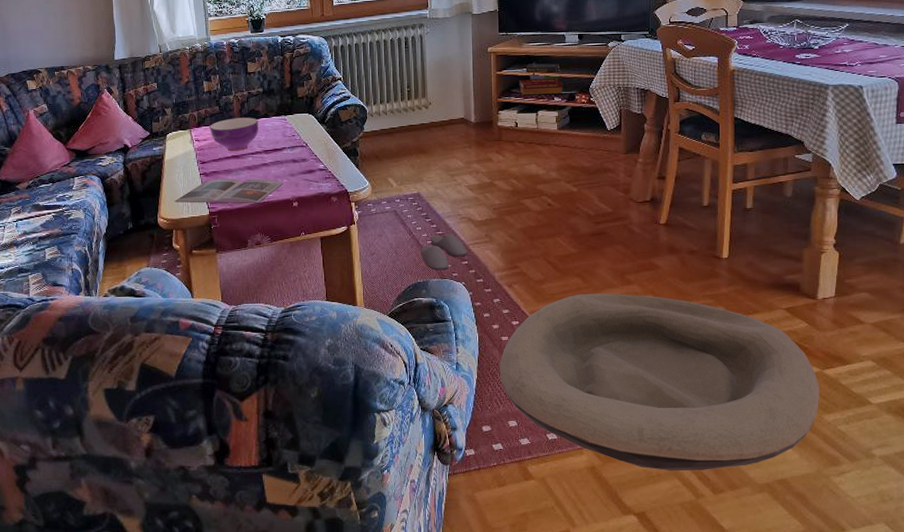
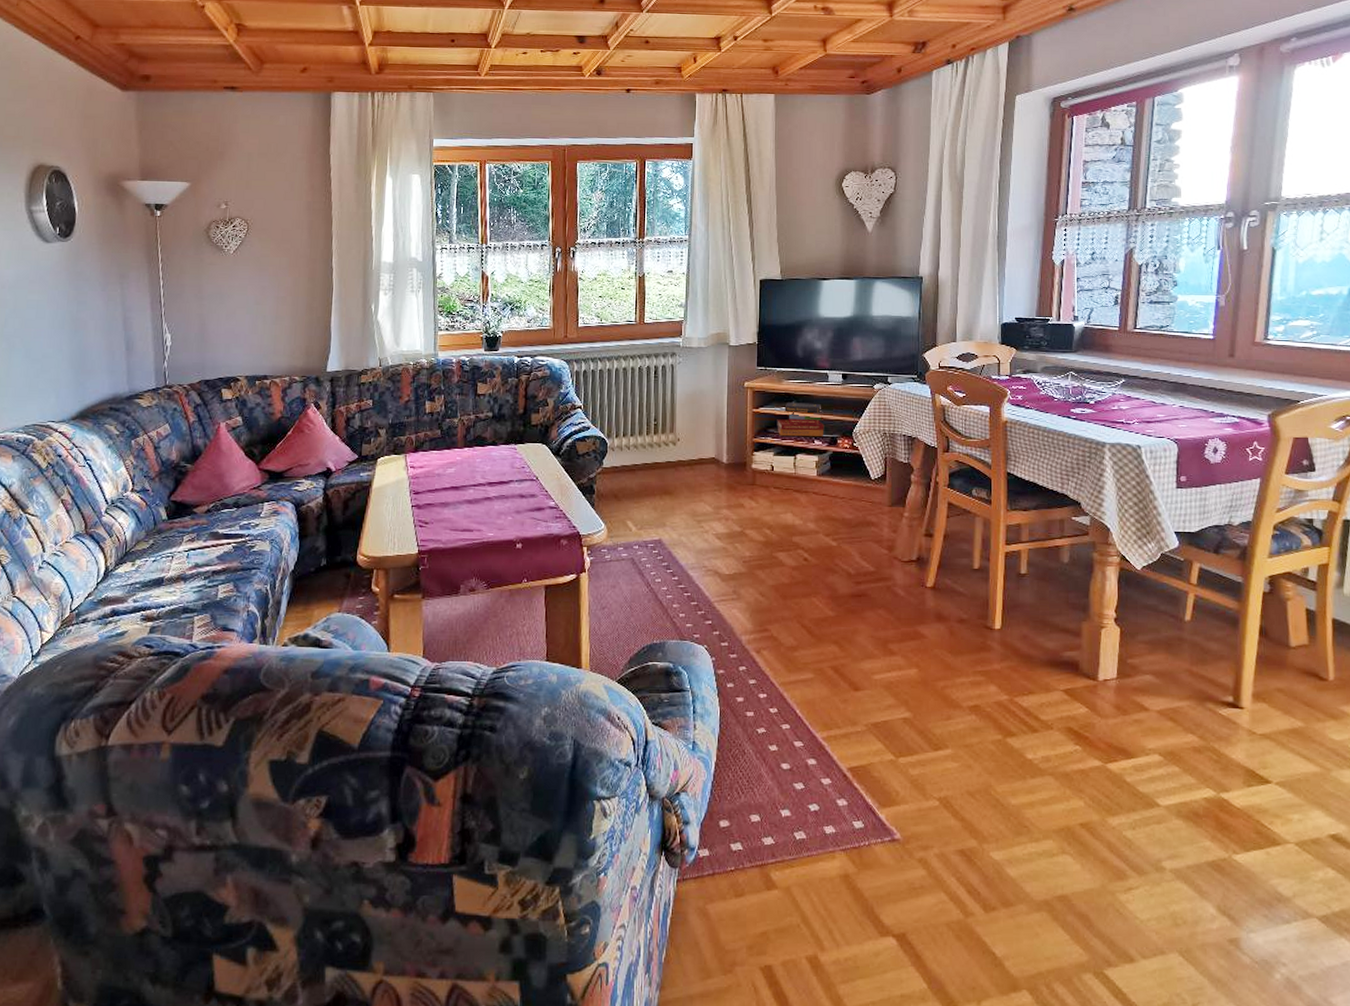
magazine: present [175,178,284,204] -> none [380,512,508,544]
bowl: present [210,117,259,152] -> none [428,444,485,483]
slippers: present [421,233,467,271] -> none [659,587,712,631]
dog bed: present [500,293,820,471] -> none [743,664,1103,882]

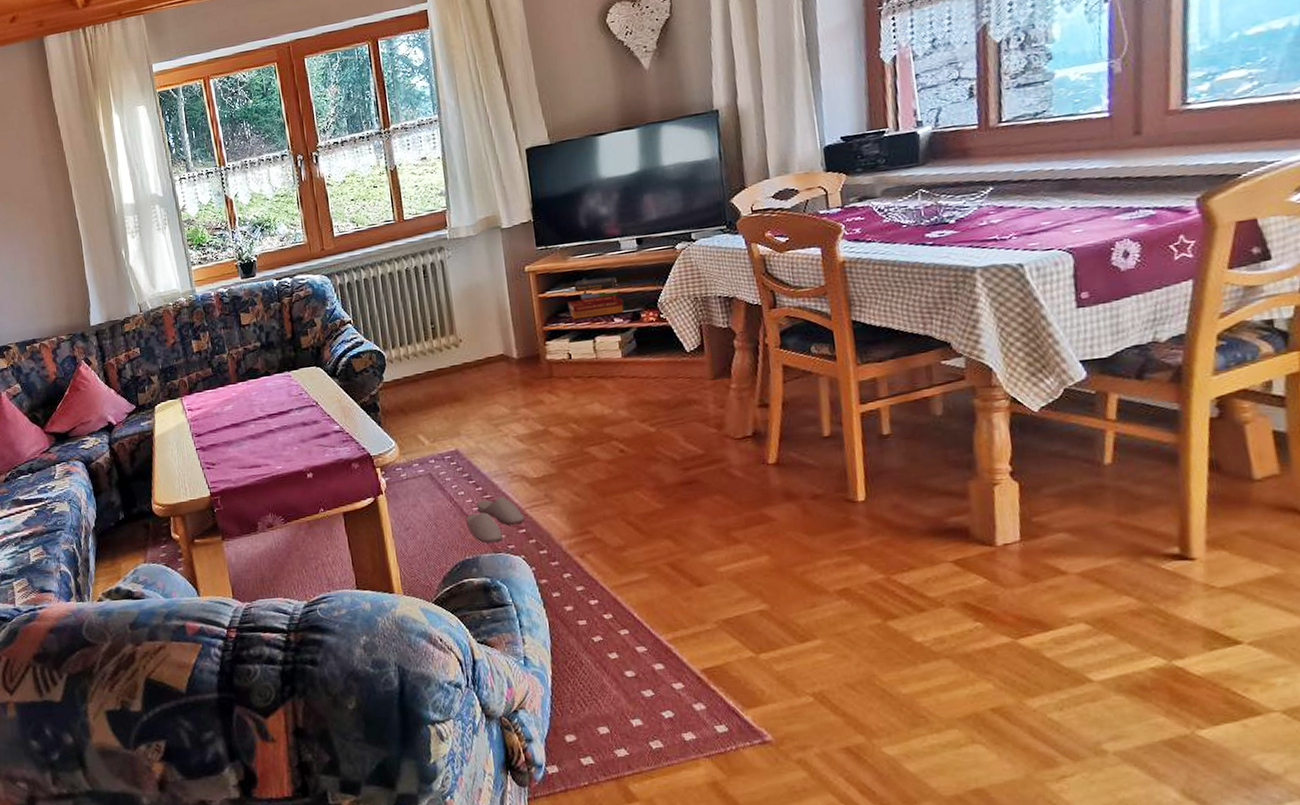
slippers: none [659,587,712,631] -> present [466,496,524,544]

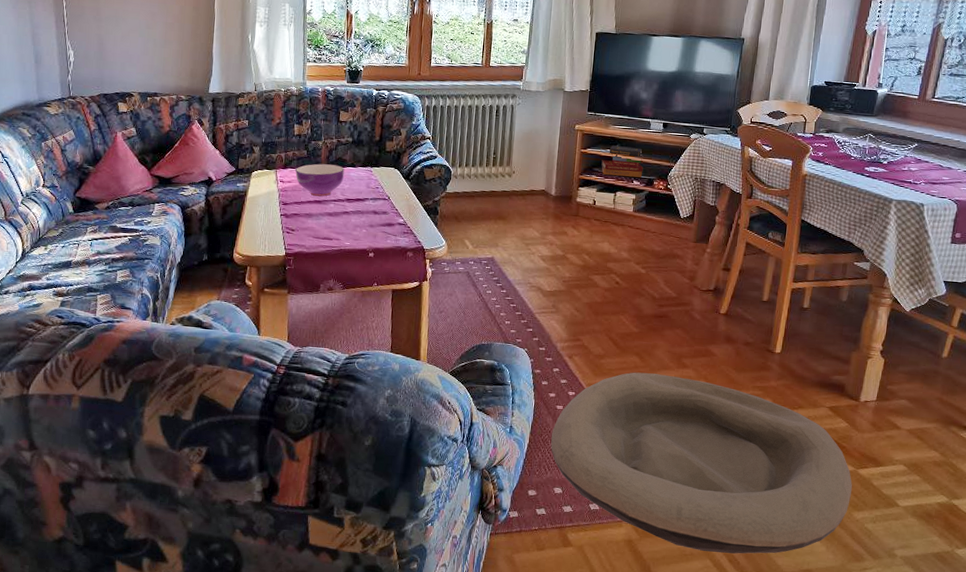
bowl: none [203,377,260,420] -> present [295,163,345,197]
slippers: present [466,496,524,544] -> none [488,300,533,335]
dog bed: none [579,556,1017,783] -> present [551,372,853,554]

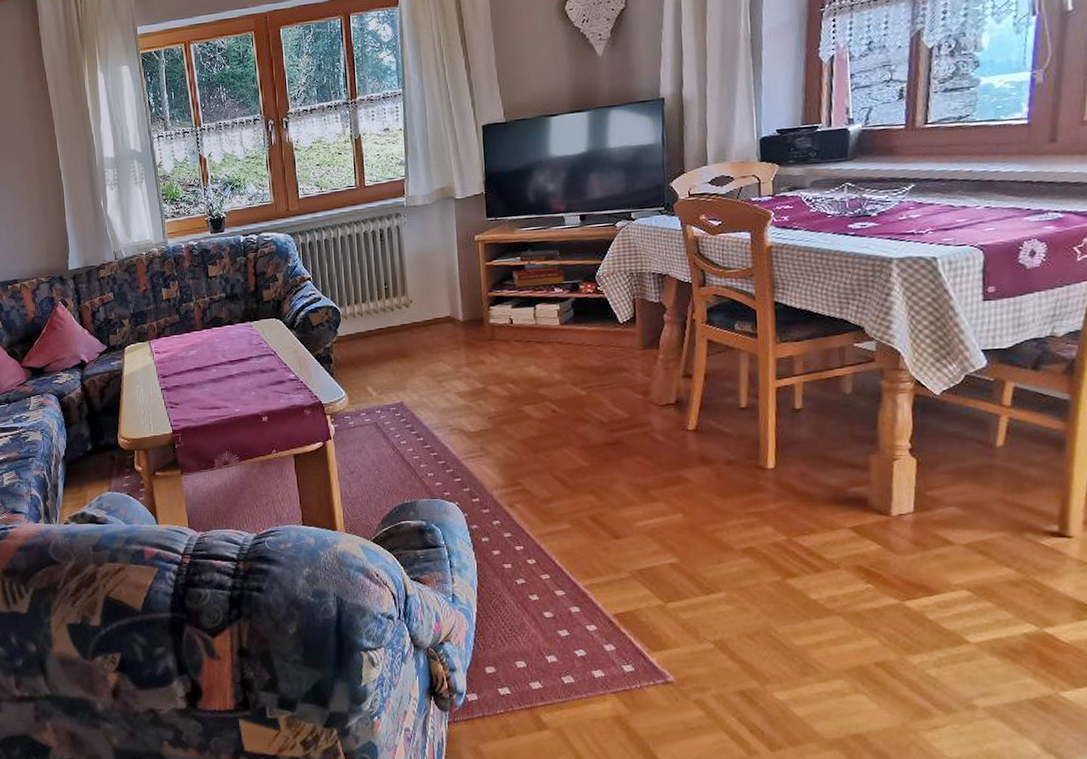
bowl: present [295,163,345,197] -> none [170,325,223,364]
dog bed: present [551,372,853,554] -> none [503,512,901,722]

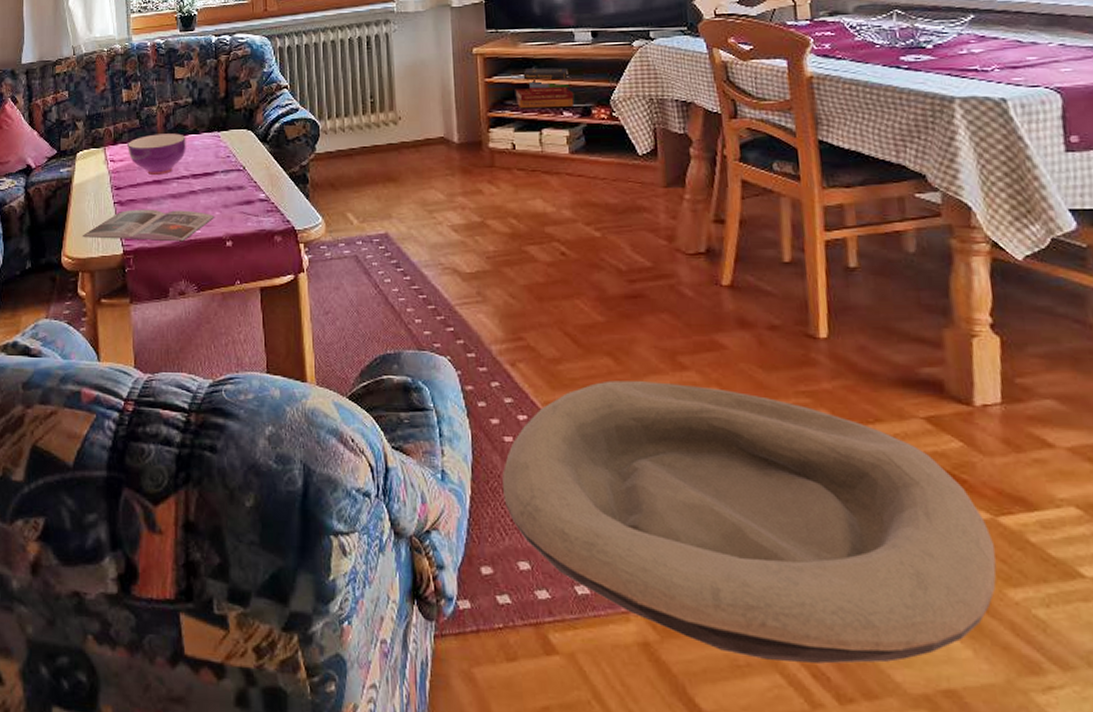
magazine: none [136,392,252,421] -> present [83,209,215,242]
bowl: none [170,325,223,364] -> present [128,133,186,176]
dog bed: none [503,512,901,722] -> present [502,380,997,664]

